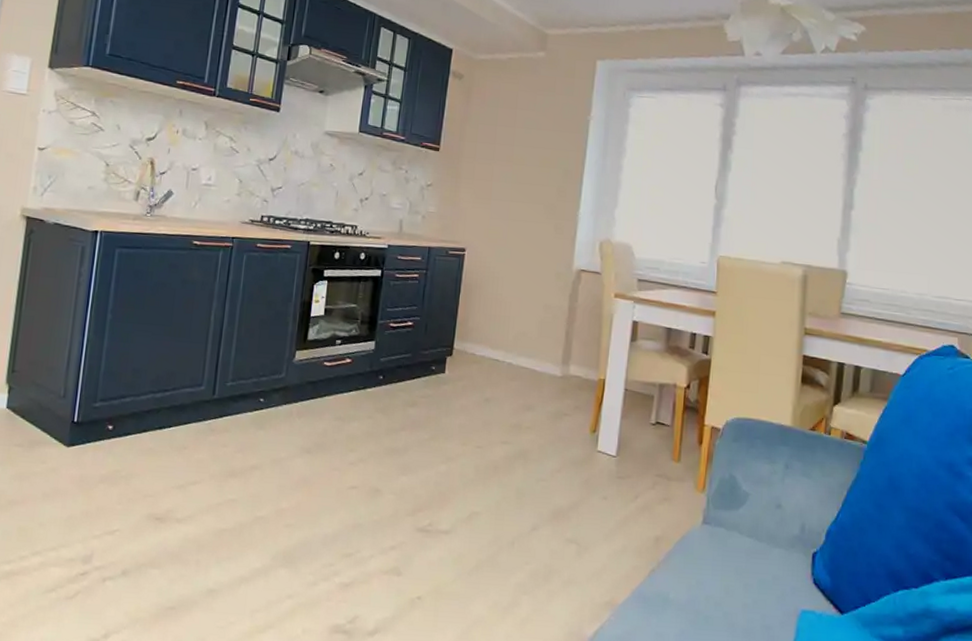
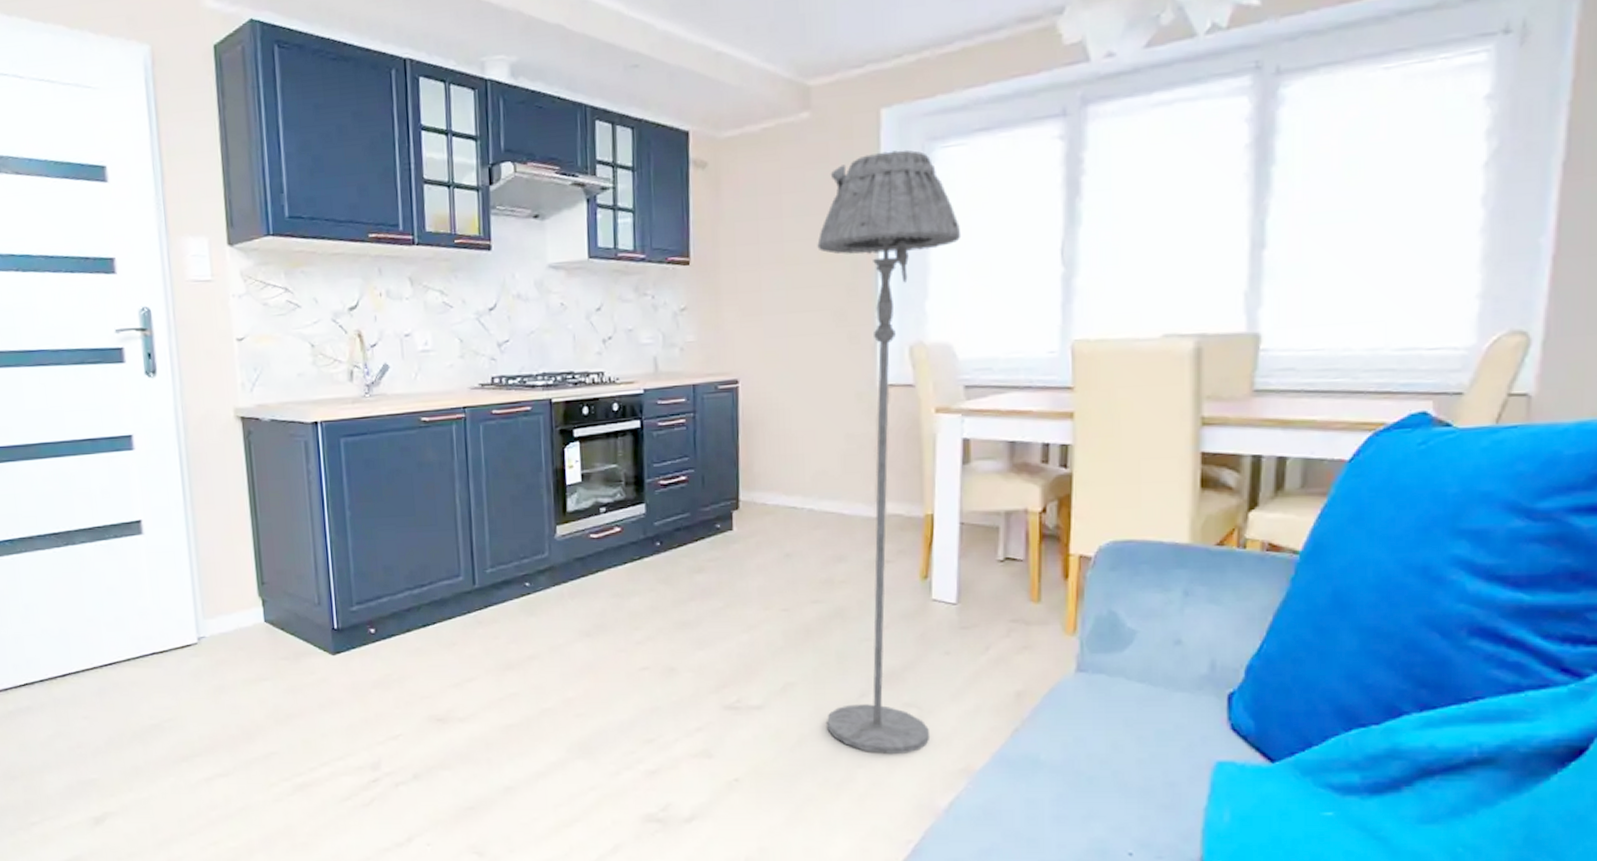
floor lamp: none [501,91,646,585] -> present [817,149,962,755]

